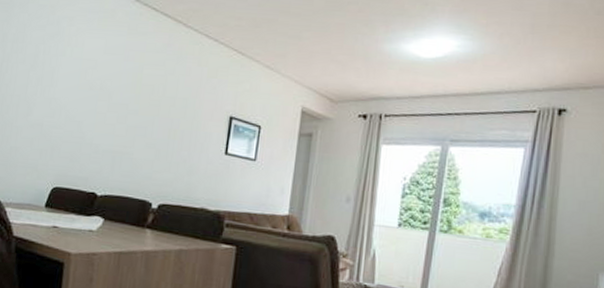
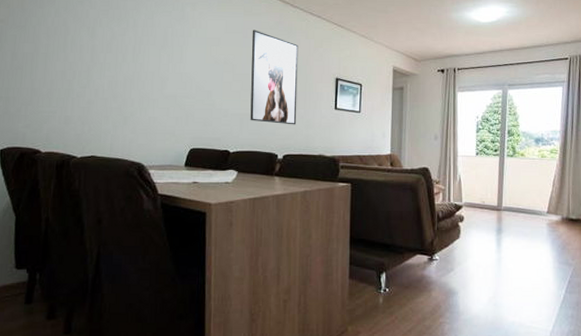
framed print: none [124,52,188,170] -> present [250,30,298,125]

